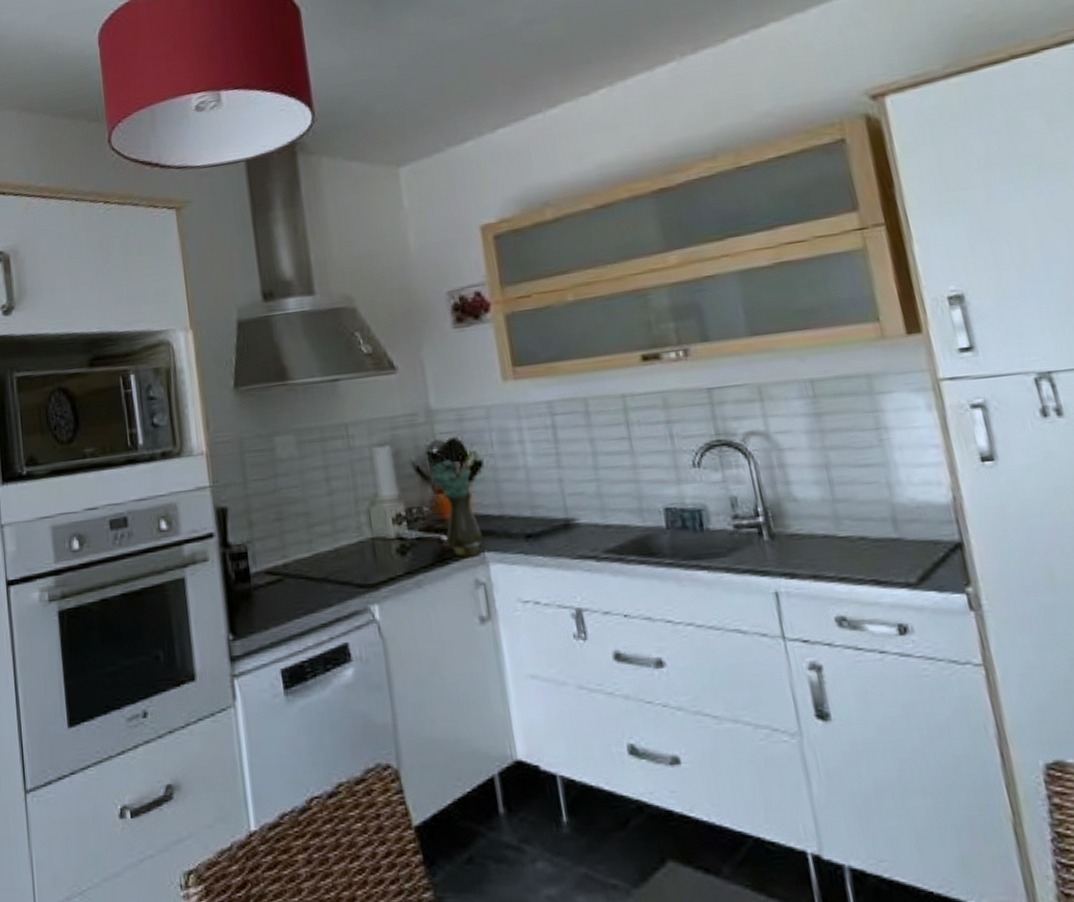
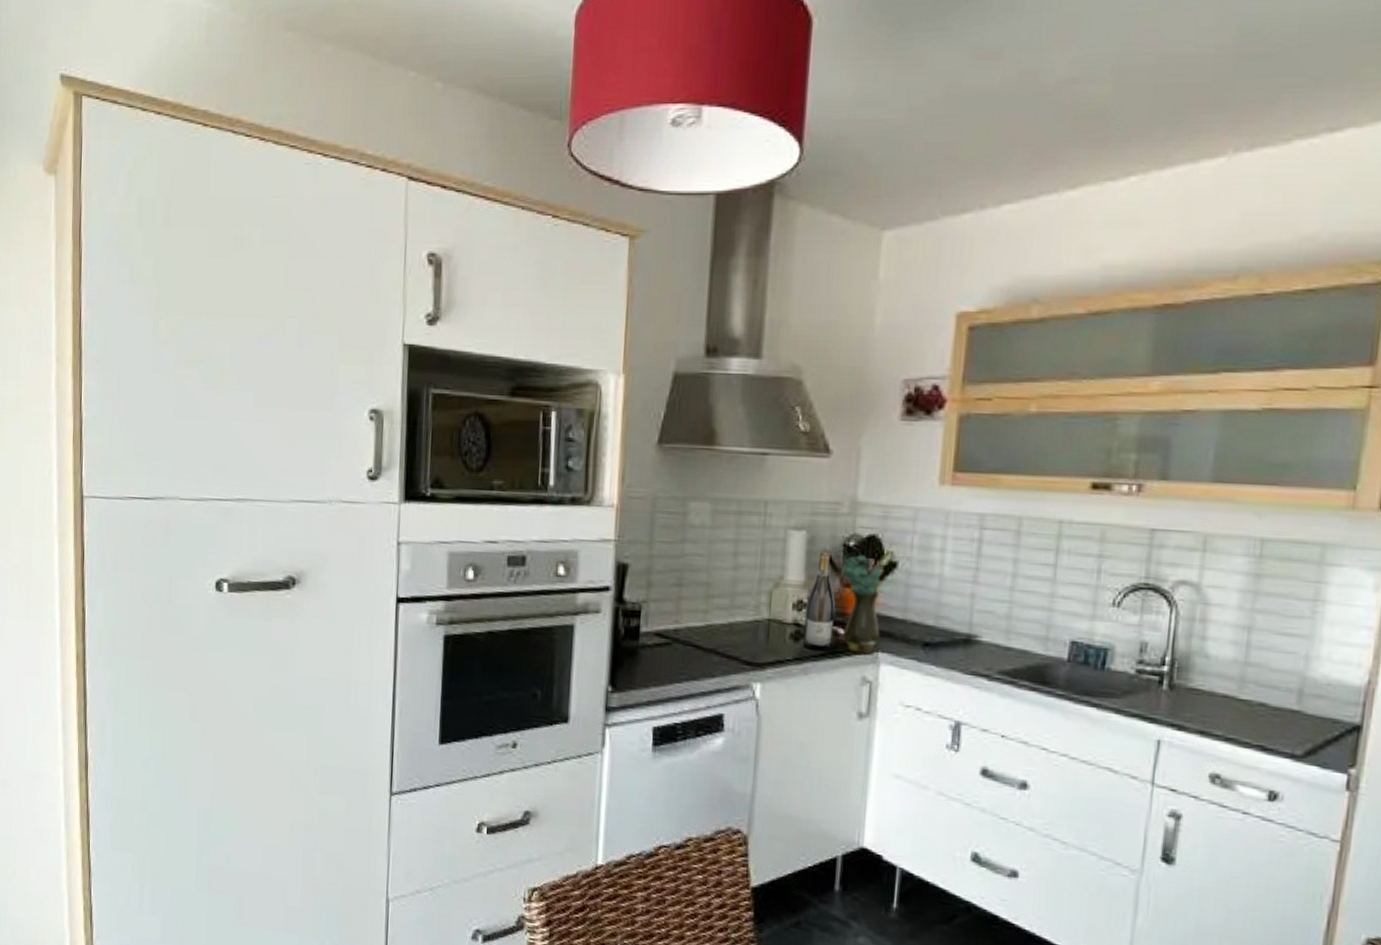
wine bottle: none [404,462,439,563] -> present [803,551,836,652]

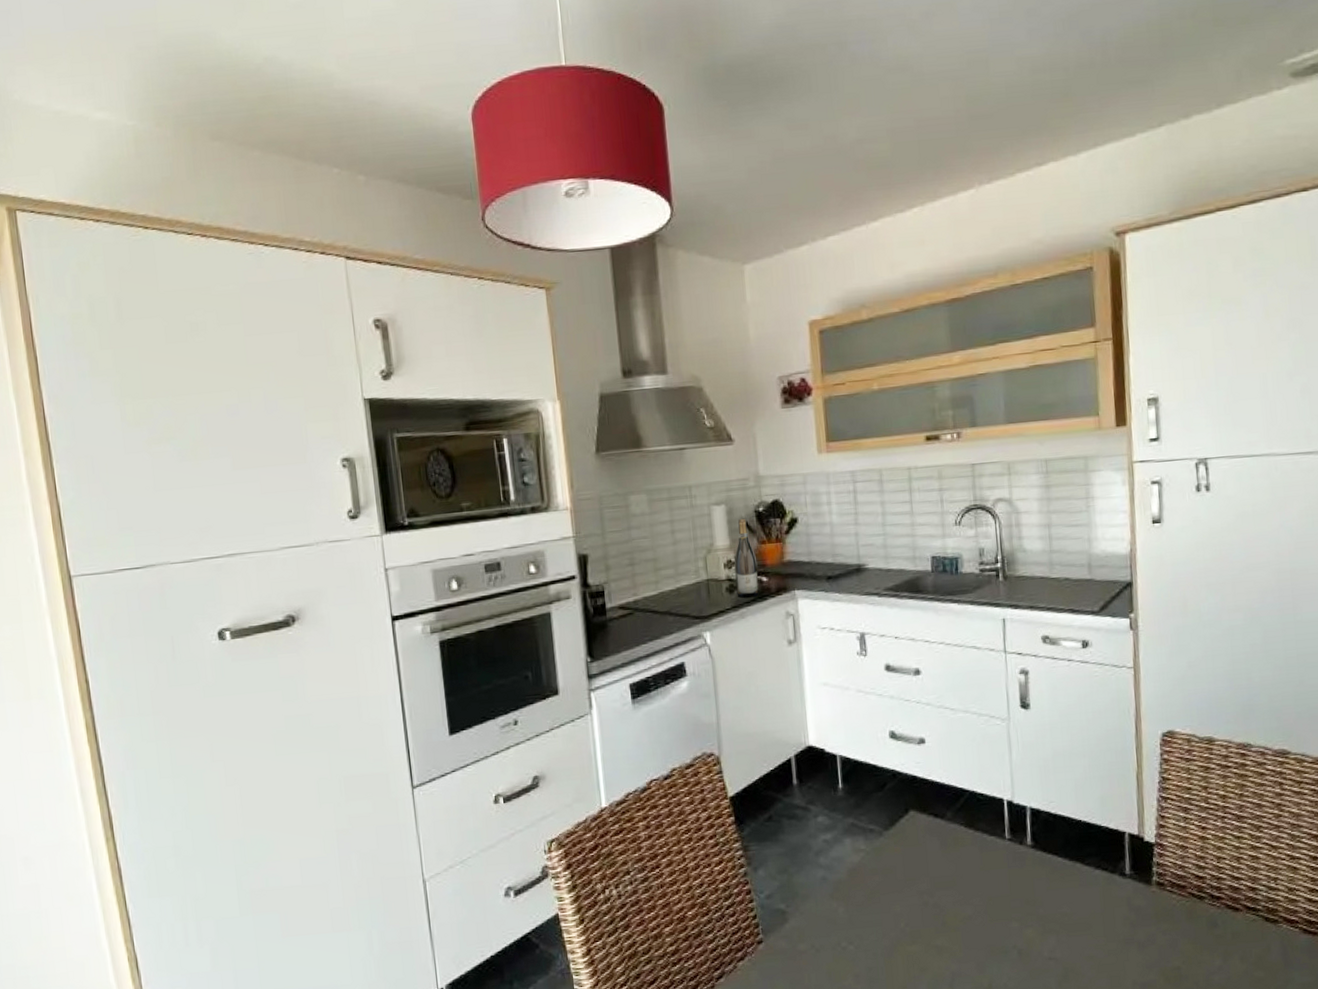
vase: present [841,549,883,655] -> none [756,515,794,595]

